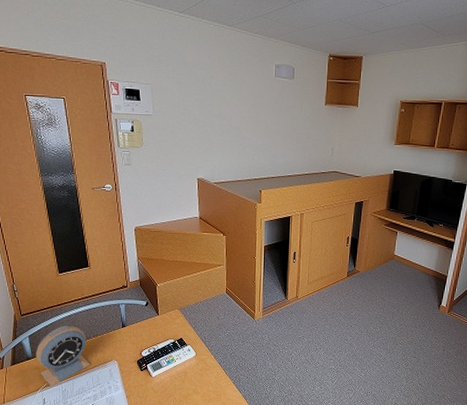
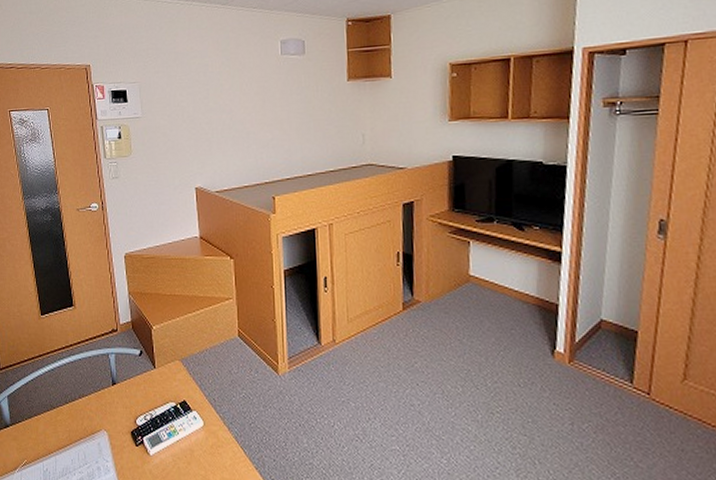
alarm clock: present [35,325,91,387] -> none [14,382,76,465]

